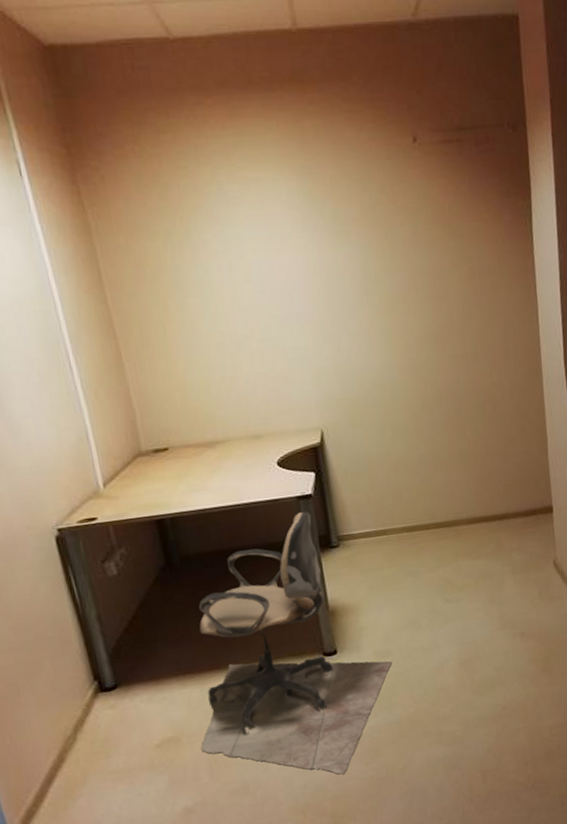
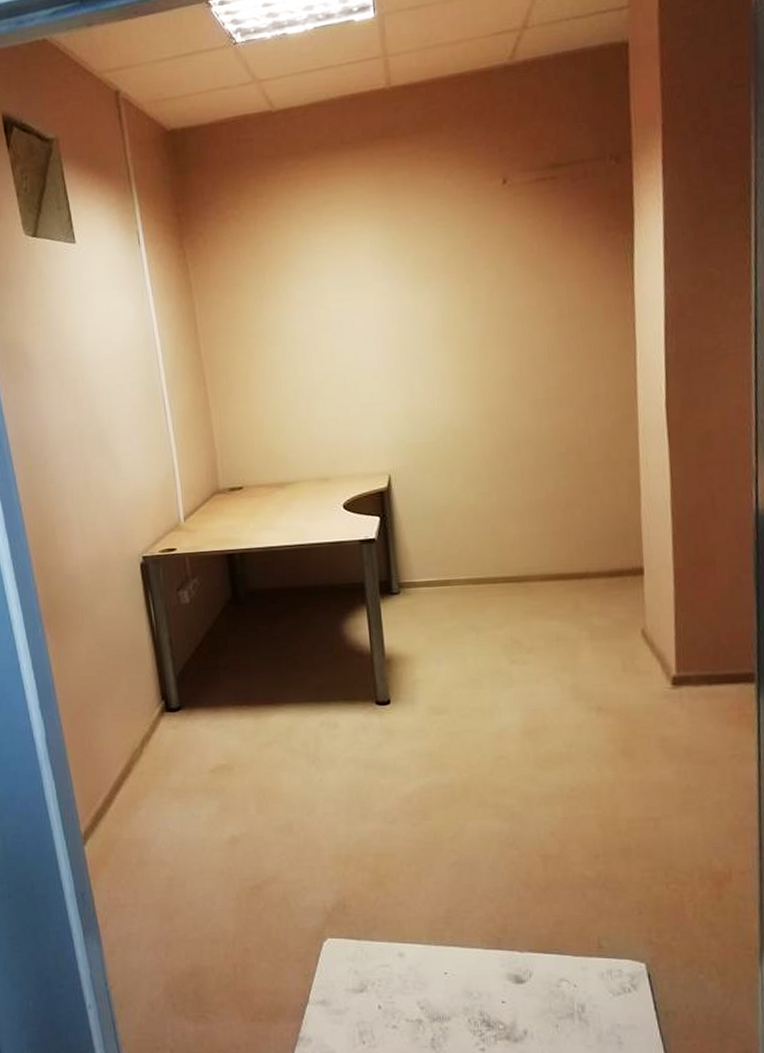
office chair: present [198,512,393,775] -> none [250,556,448,831]

